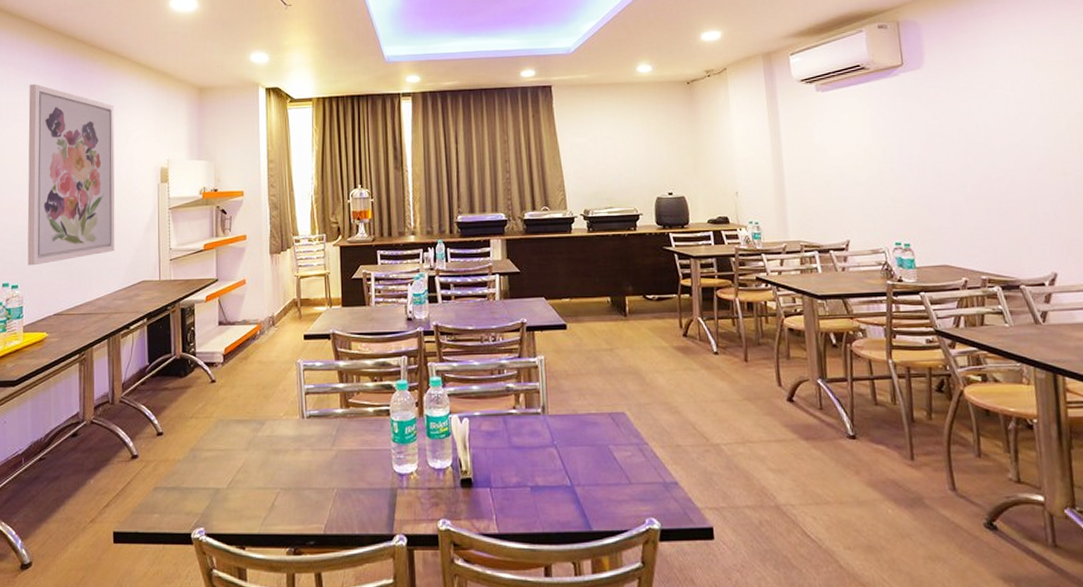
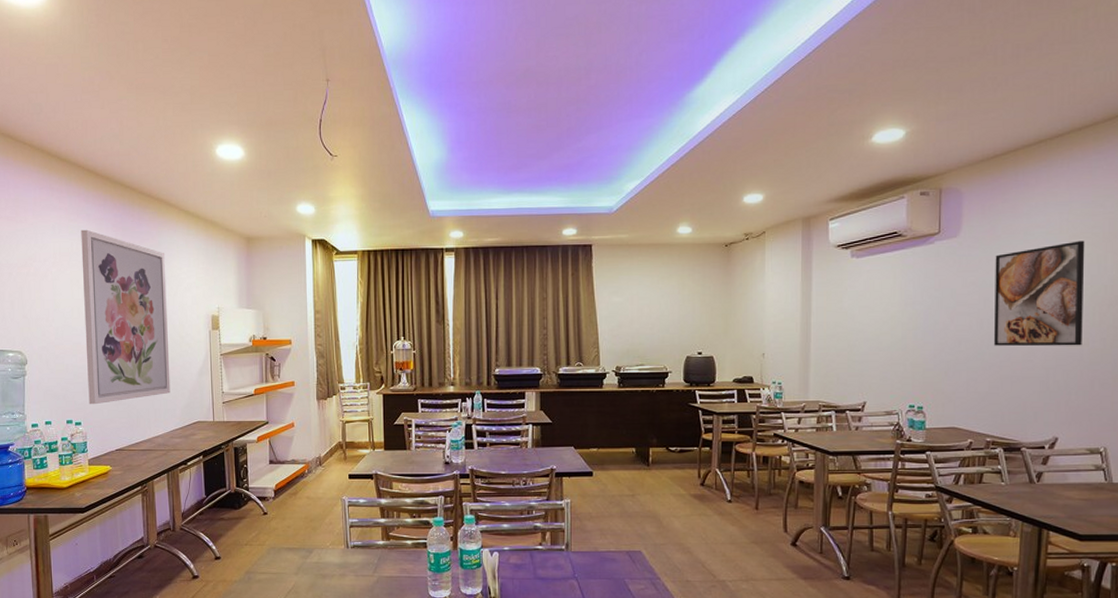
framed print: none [962,69,1066,178] -> present [994,240,1085,347]

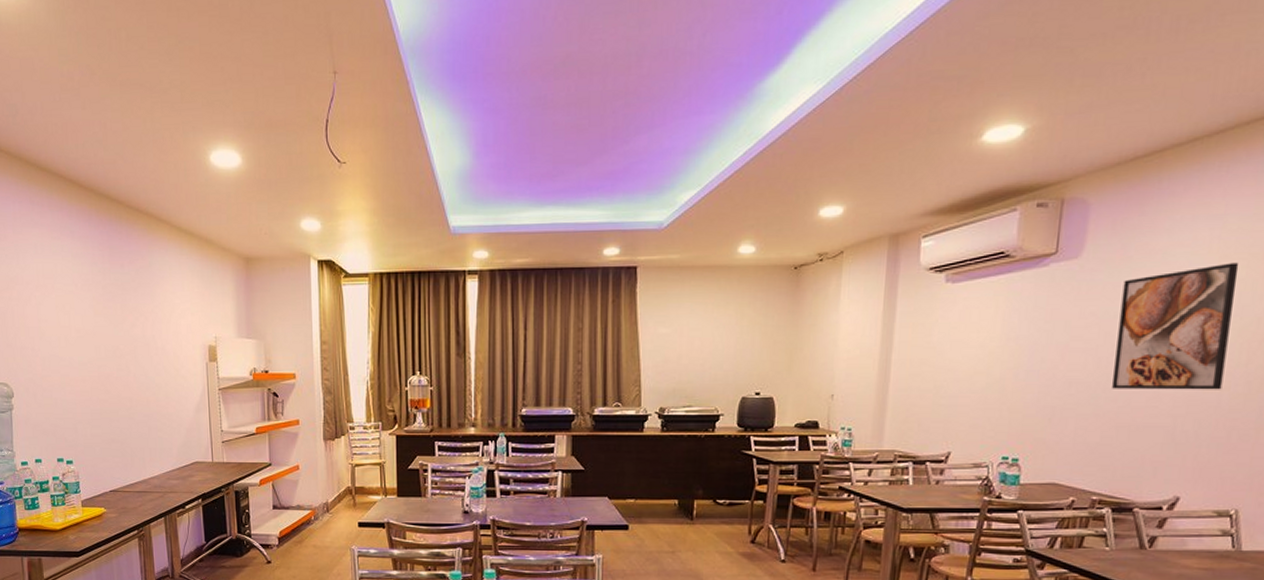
wall art: present [81,229,171,405] -> none [65,248,166,442]

